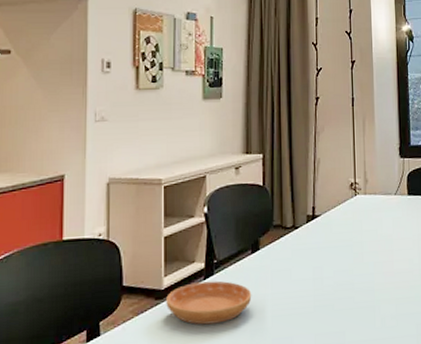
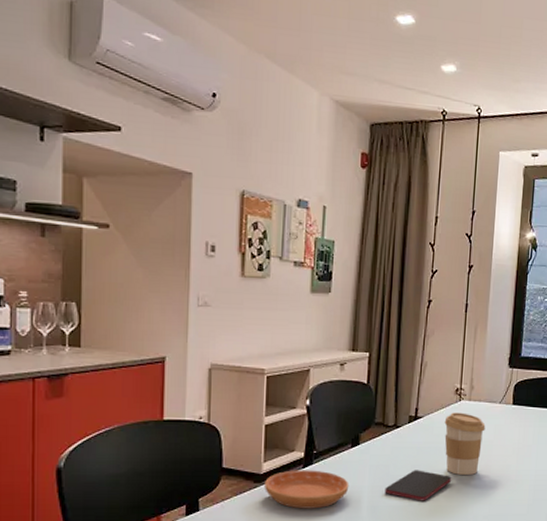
smartphone: none [288,271,355,306] -> present [385,470,452,501]
coffee cup: none [342,207,384,274] -> present [444,412,486,475]

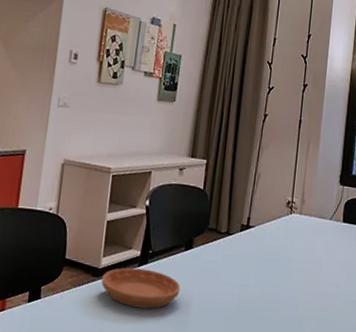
smartphone: present [385,470,452,501] -> none [214,279,281,313]
coffee cup: present [444,412,486,475] -> none [274,225,316,290]

